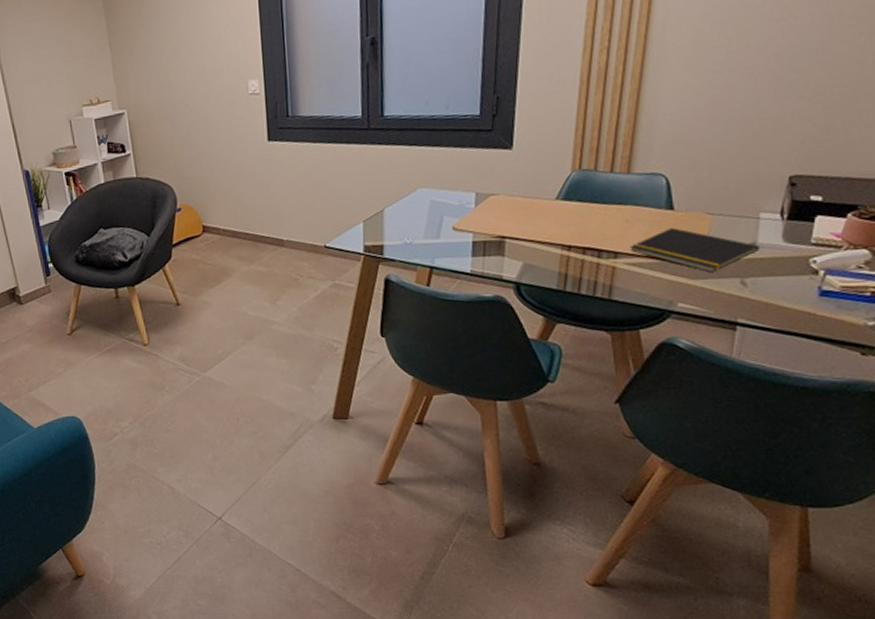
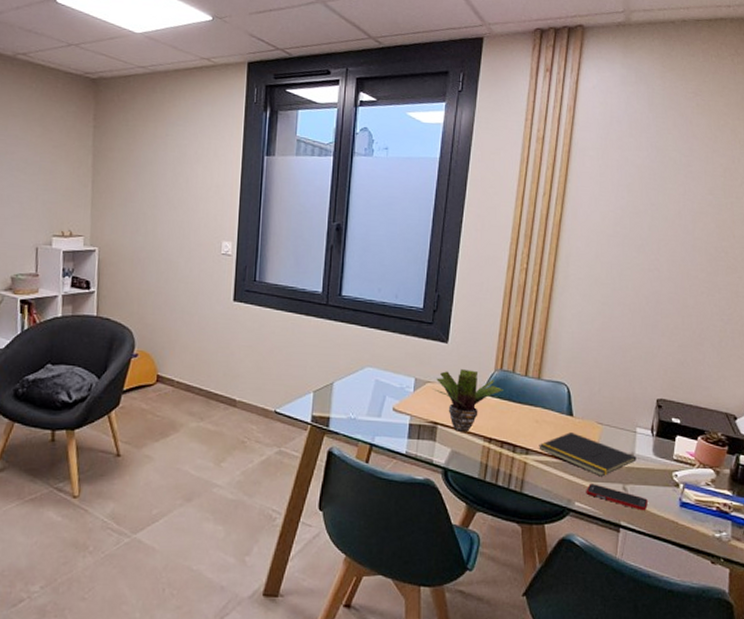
potted plant: none [497,174,584,243] -> present [432,369,503,432]
cell phone: none [692,281,774,305] -> present [586,483,648,511]

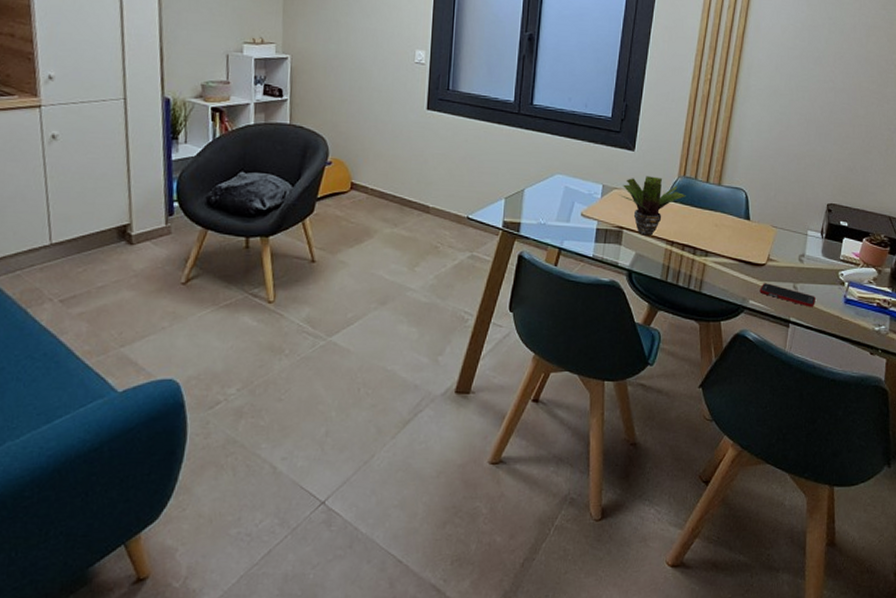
notepad: present [539,432,637,477] -> none [717,235,807,277]

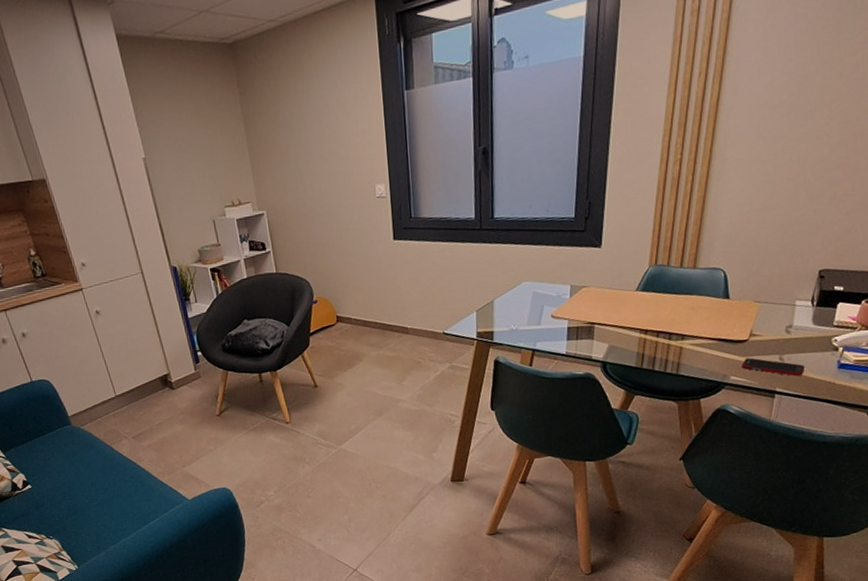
potted plant: present [619,176,686,236] -> none [588,269,658,328]

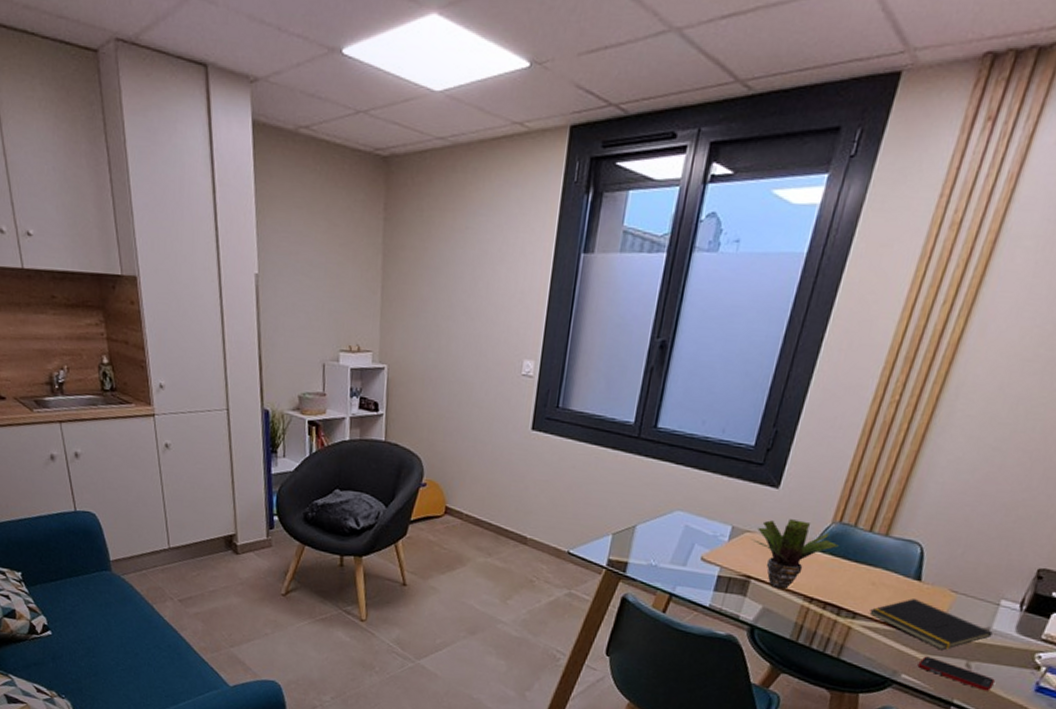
potted plant: none [588,269,658,328] -> present [751,519,839,589]
notepad: none [694,314,795,351] -> present [869,598,993,651]

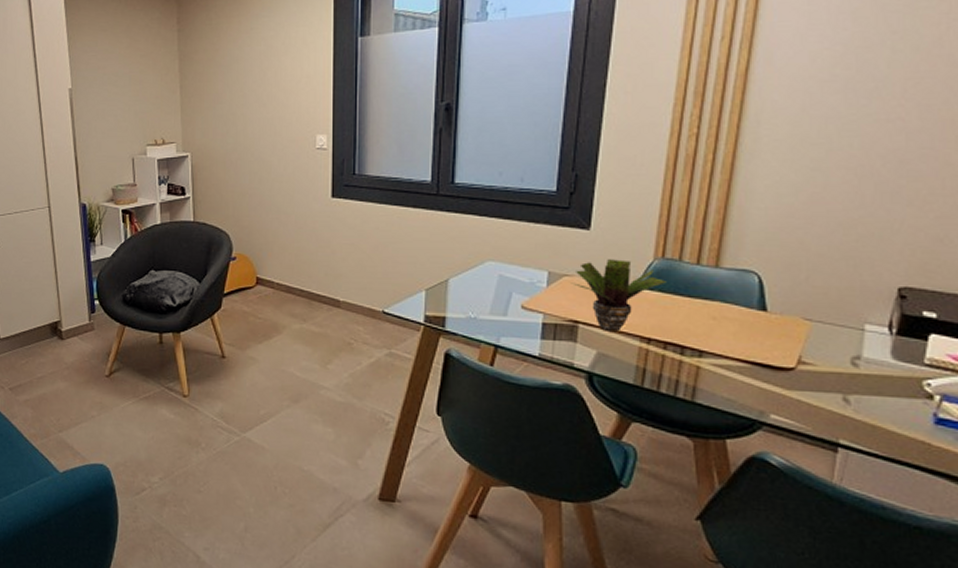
notepad: present [869,598,993,651] -> none [717,331,865,385]
cell phone: present [917,656,995,692] -> none [786,393,882,428]

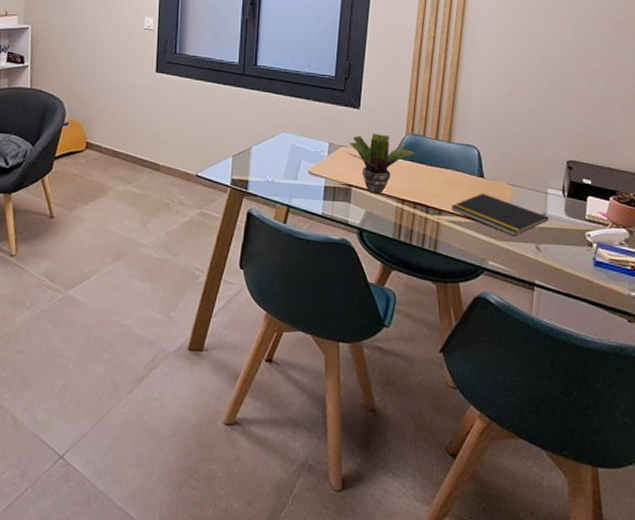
notepad: none [717,331,865,385] -> present [451,194,549,237]

